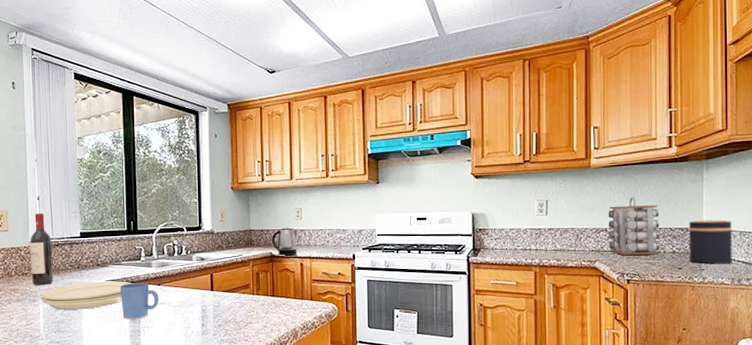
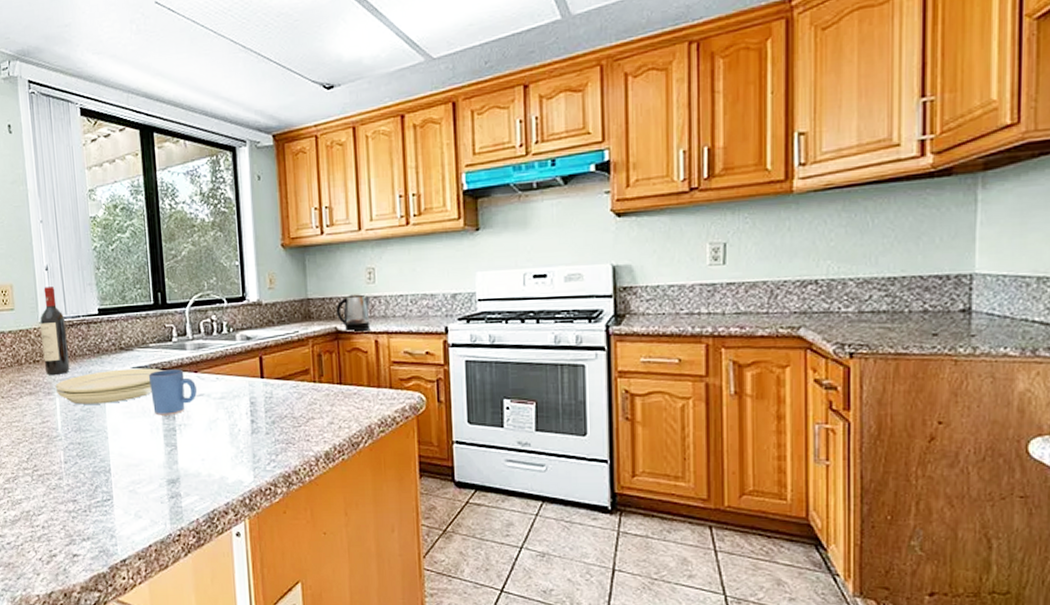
spice rack: present [608,197,660,256] -> none [819,232,903,319]
cylinder: present [688,219,732,264] -> none [950,260,1025,328]

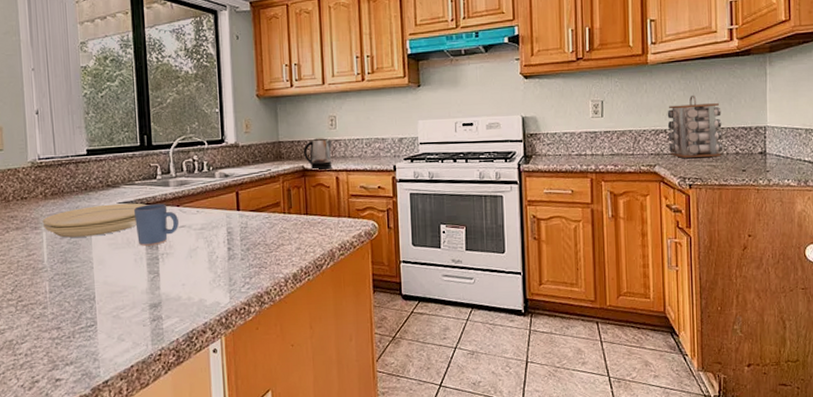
wine bottle: present [40,287,70,375] -> none [29,129,58,211]
spice rack: none [819,232,903,319] -> present [667,94,722,159]

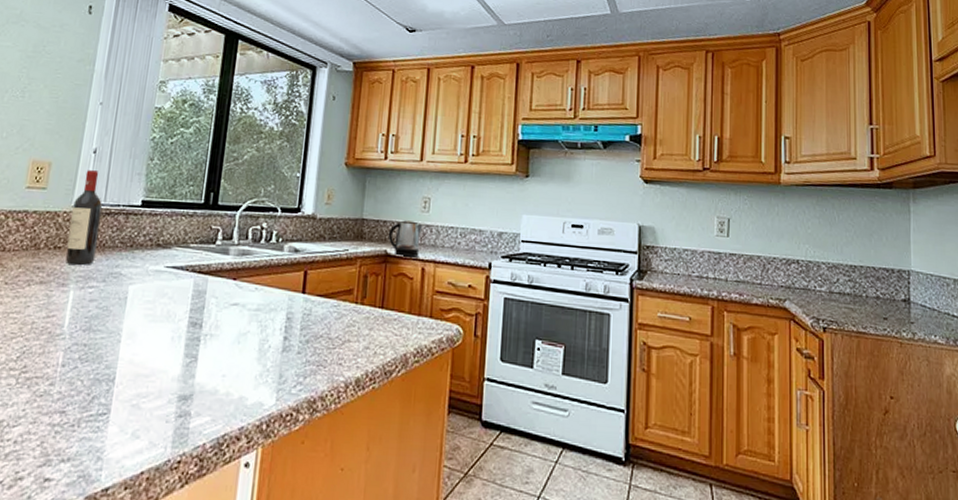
wine bottle: none [29,129,58,211] -> present [64,170,103,265]
plate: present [42,203,147,238] -> none [72,266,199,303]
mug: present [133,204,179,246] -> none [179,273,232,323]
spice rack: present [667,94,722,159] -> none [800,224,861,300]

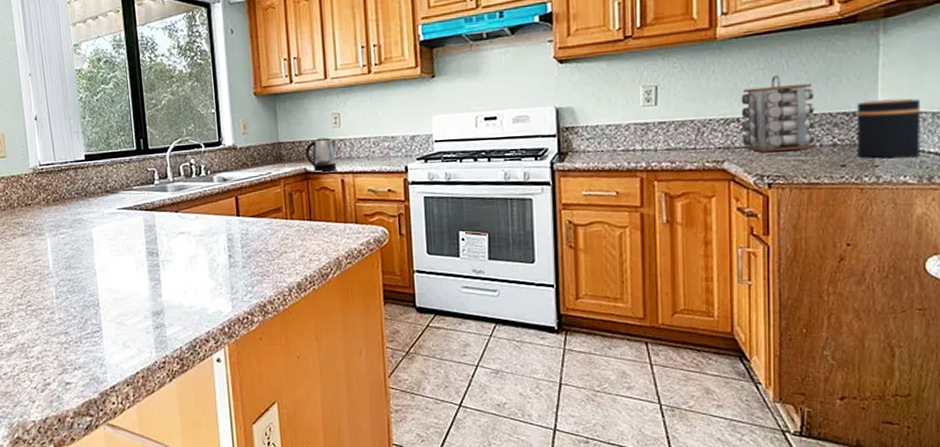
wine bottle: present [64,170,103,265] -> none [30,135,60,217]
spice rack: none [800,224,861,300] -> present [741,74,814,153]
cylinder: none [894,260,947,319] -> present [856,98,921,159]

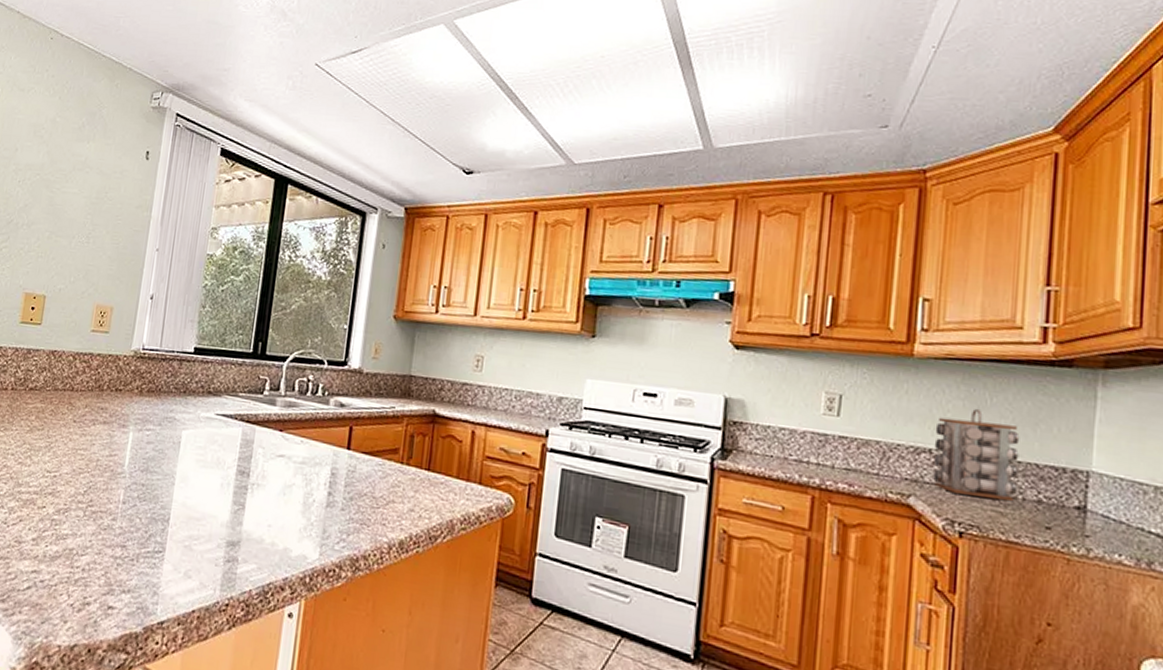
kettle: present [305,137,337,172] -> none [436,379,475,419]
cylinder: present [856,98,921,159] -> none [1066,458,1142,535]

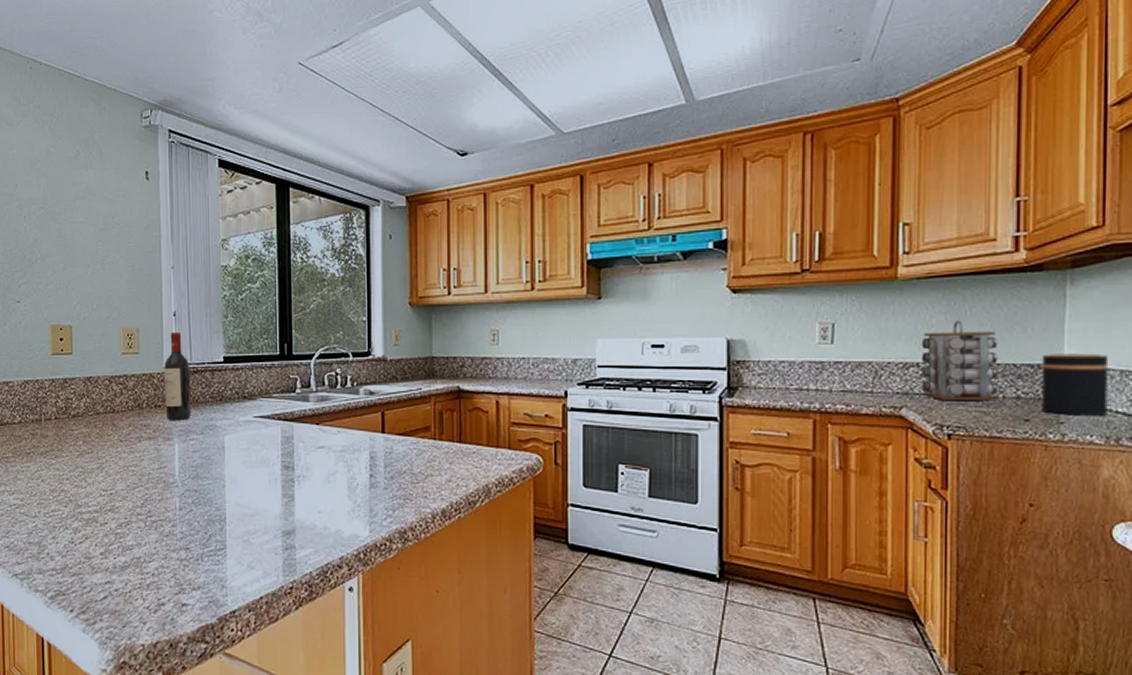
wine bottle: none [125,316,159,408] -> present [164,332,191,420]
cylinder: none [1066,458,1142,535] -> present [1041,353,1109,416]

